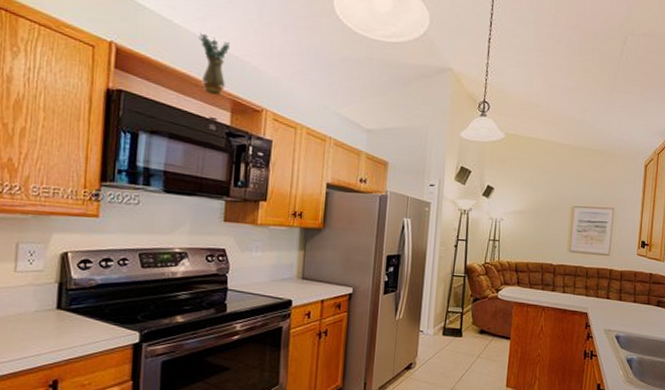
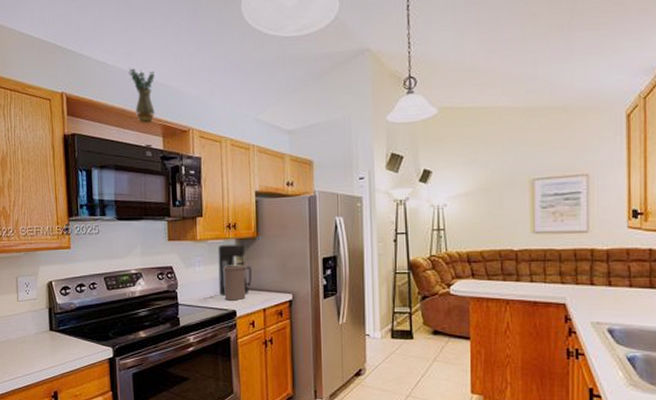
coffee maker: none [276,232,314,285] -> present [217,244,252,296]
canister: none [281,254,307,291] -> present [223,266,246,301]

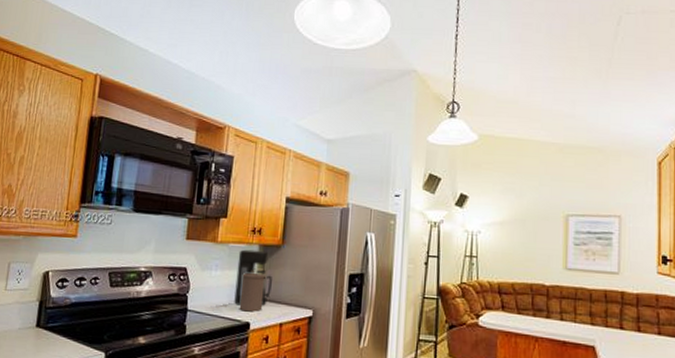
vase: present [128,68,155,123] -> none [170,59,197,115]

